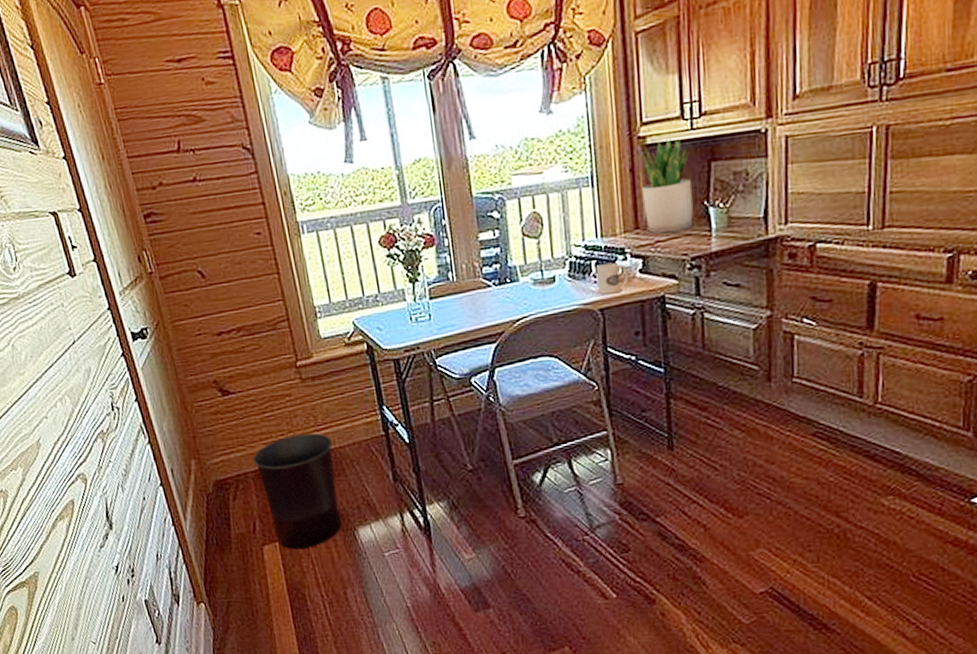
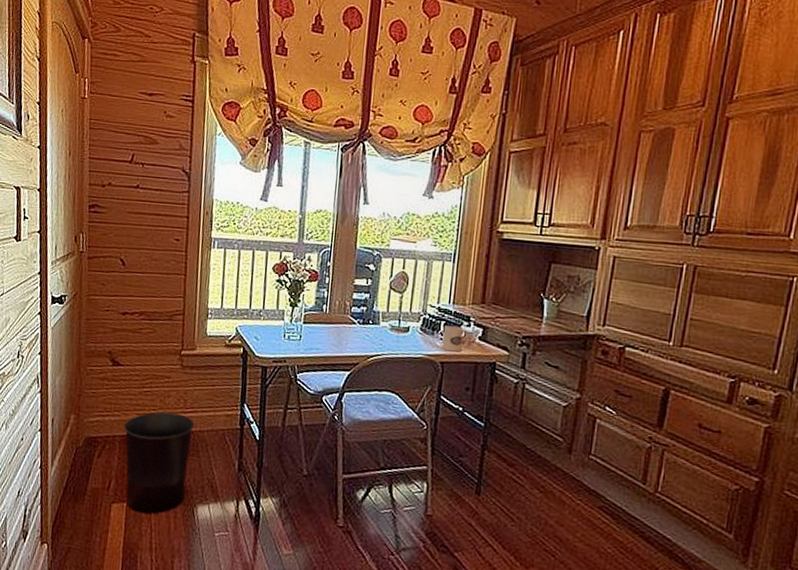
planter: present [640,137,694,234] -> none [491,237,535,313]

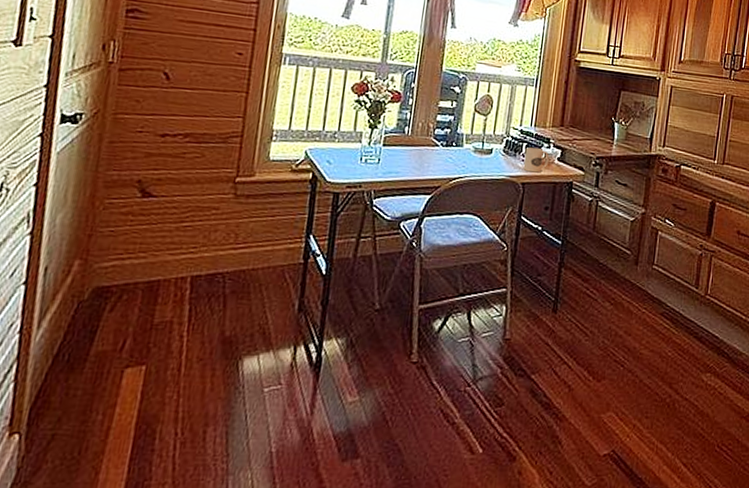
waste bin: present [124,411,195,514] -> none [145,249,247,375]

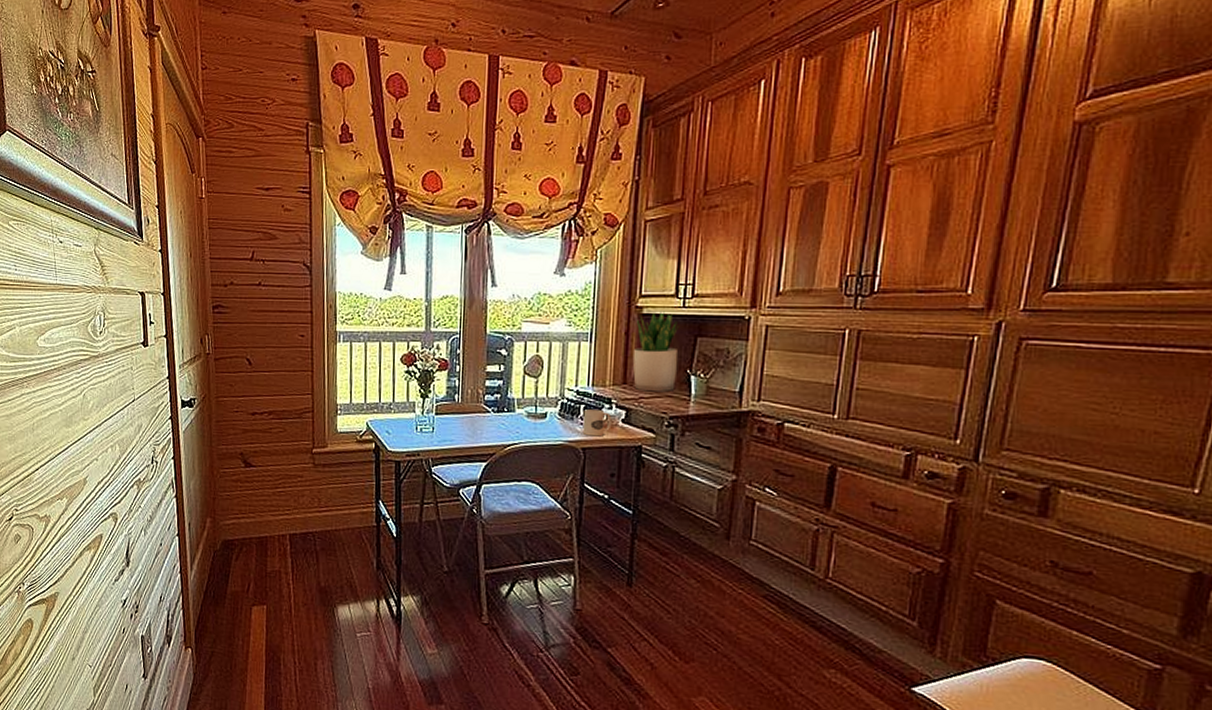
planter: none [569,66,607,135] -> present [633,311,679,392]

